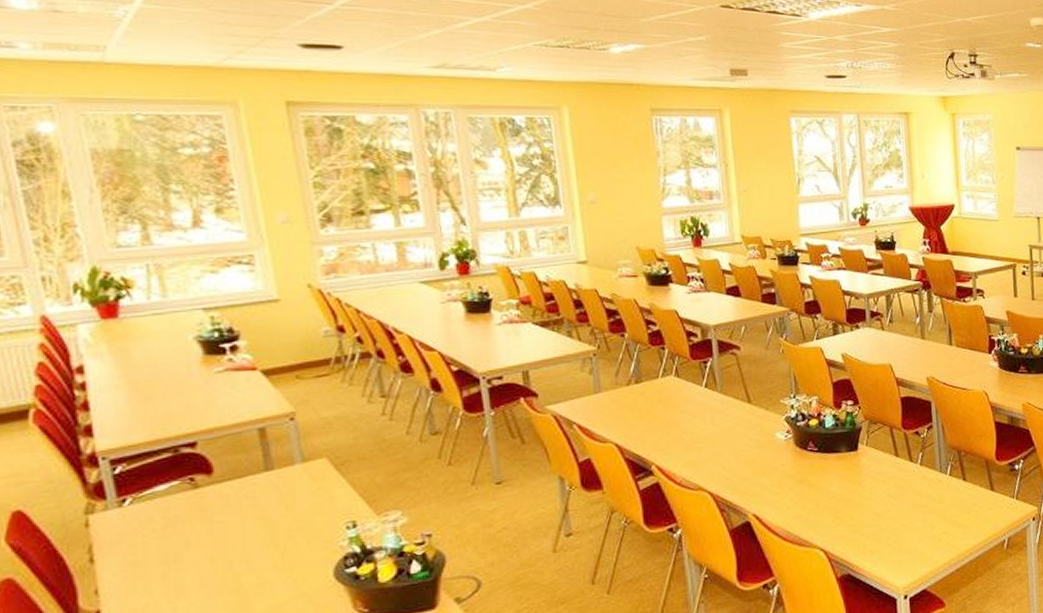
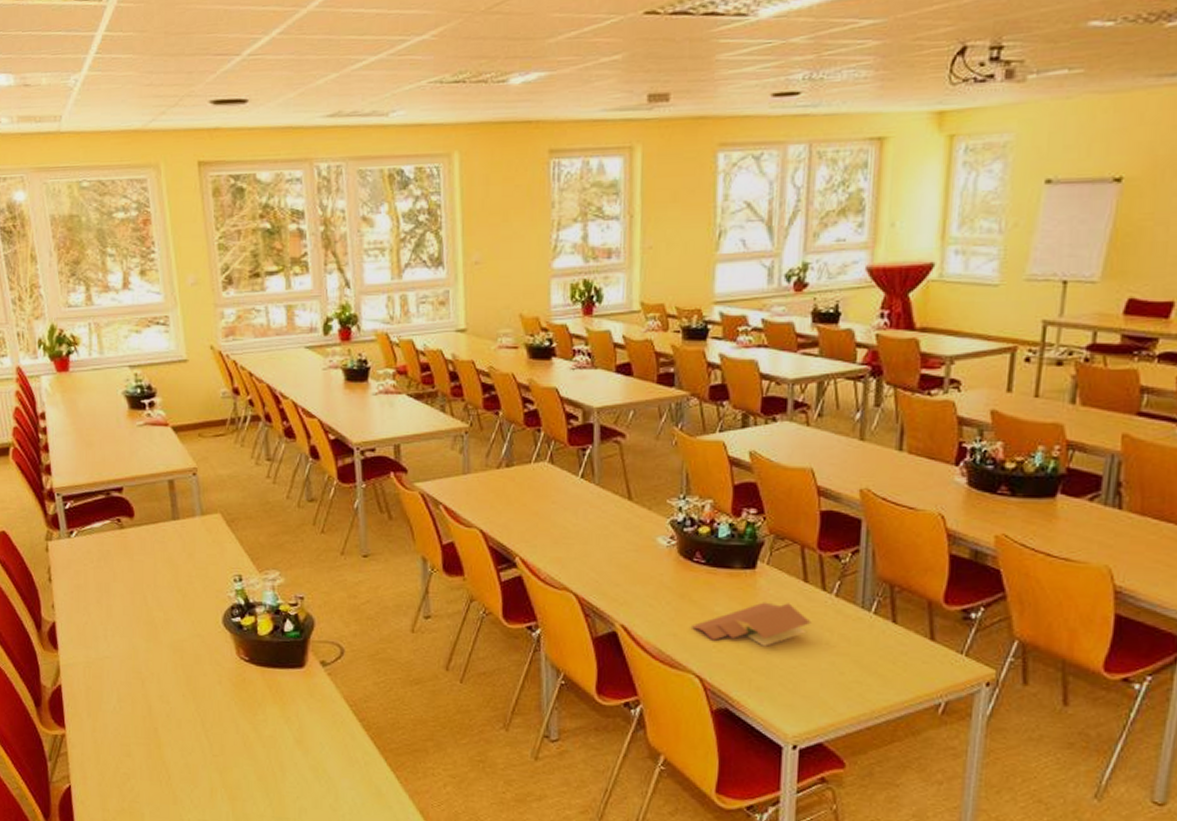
papers: none [813,475,905,516] -> present [692,602,811,647]

